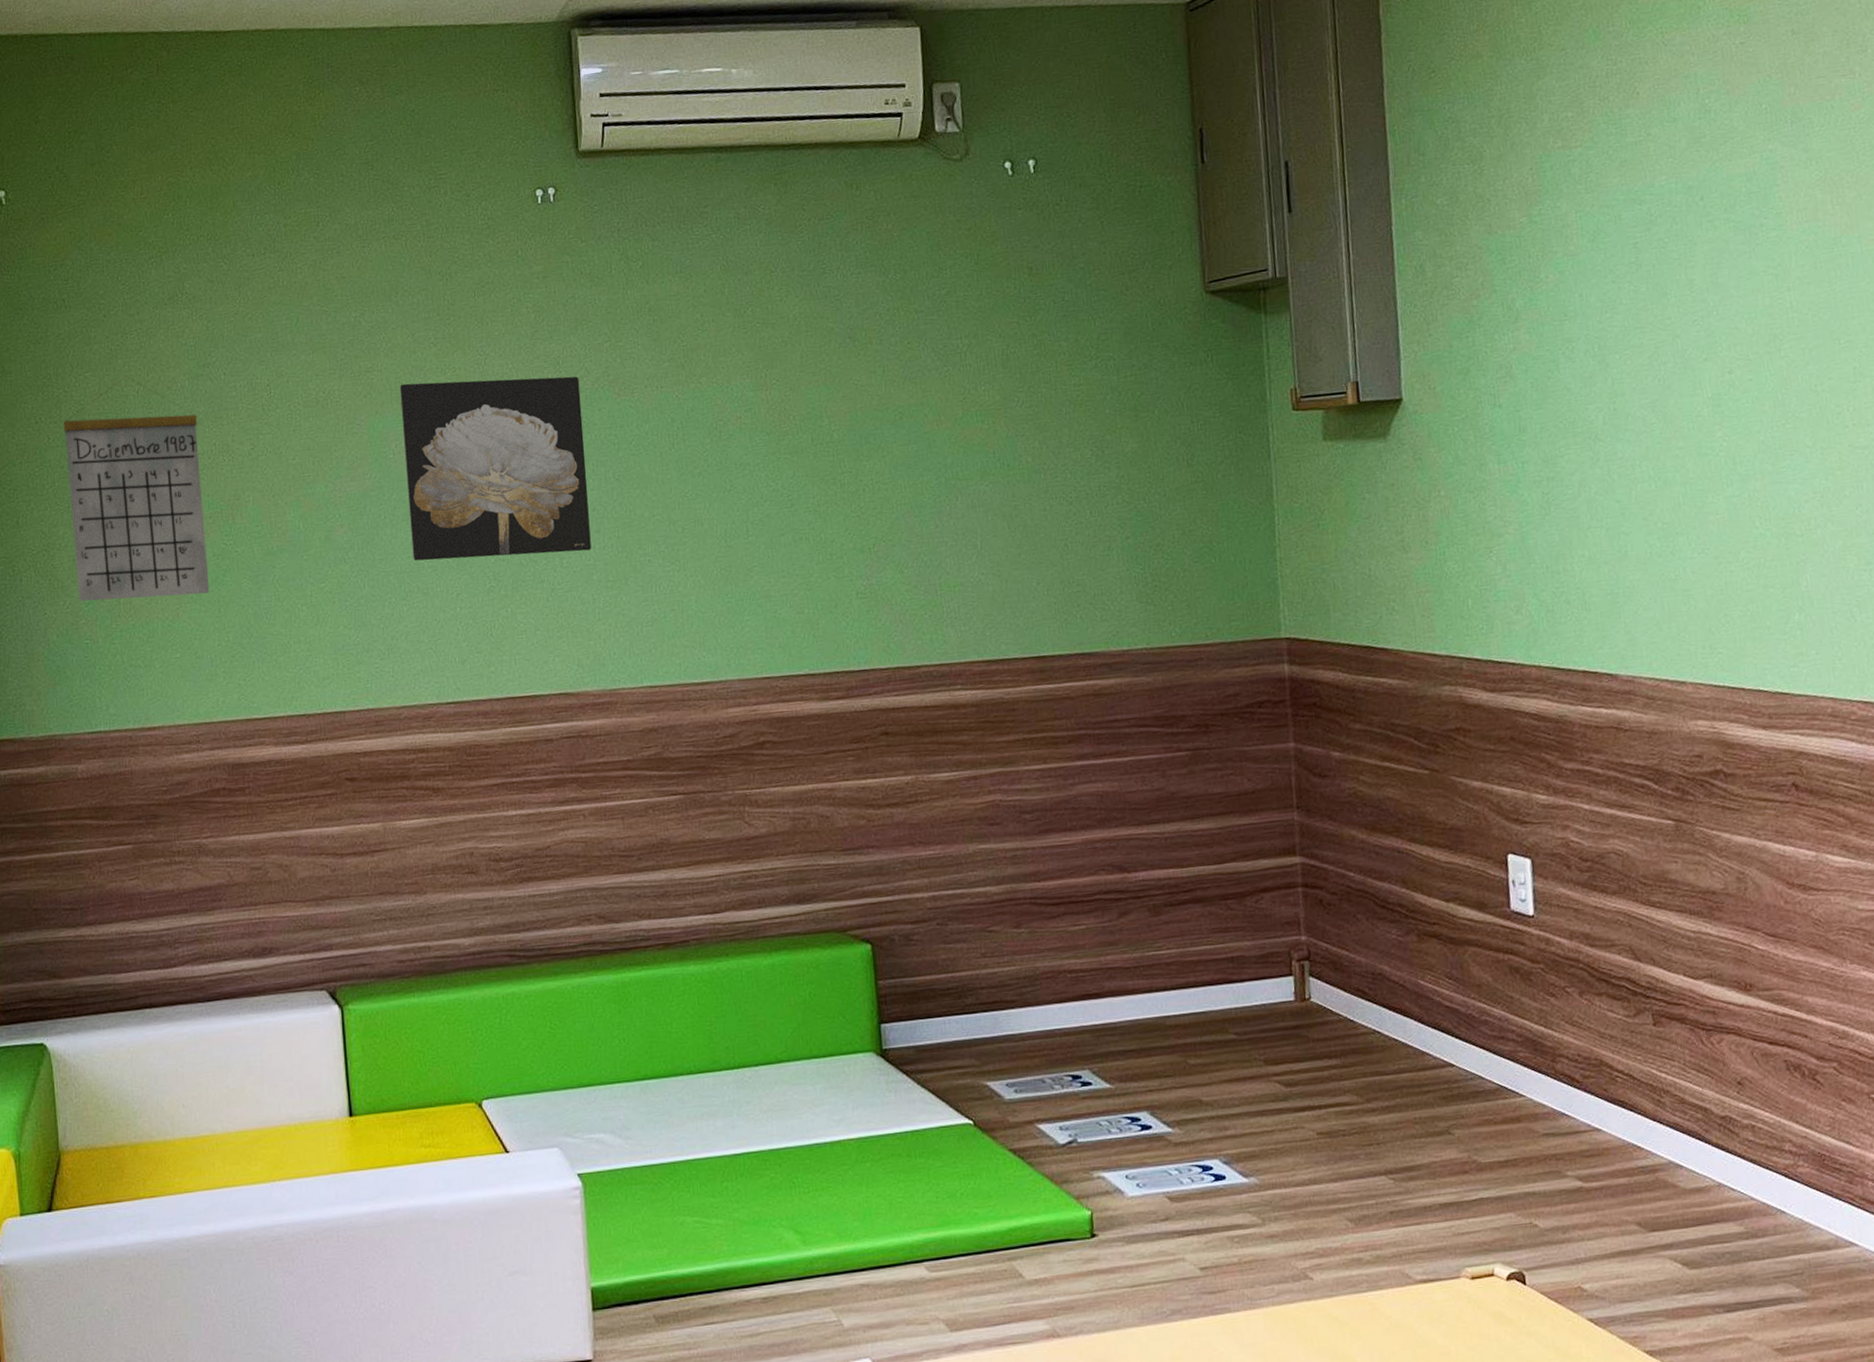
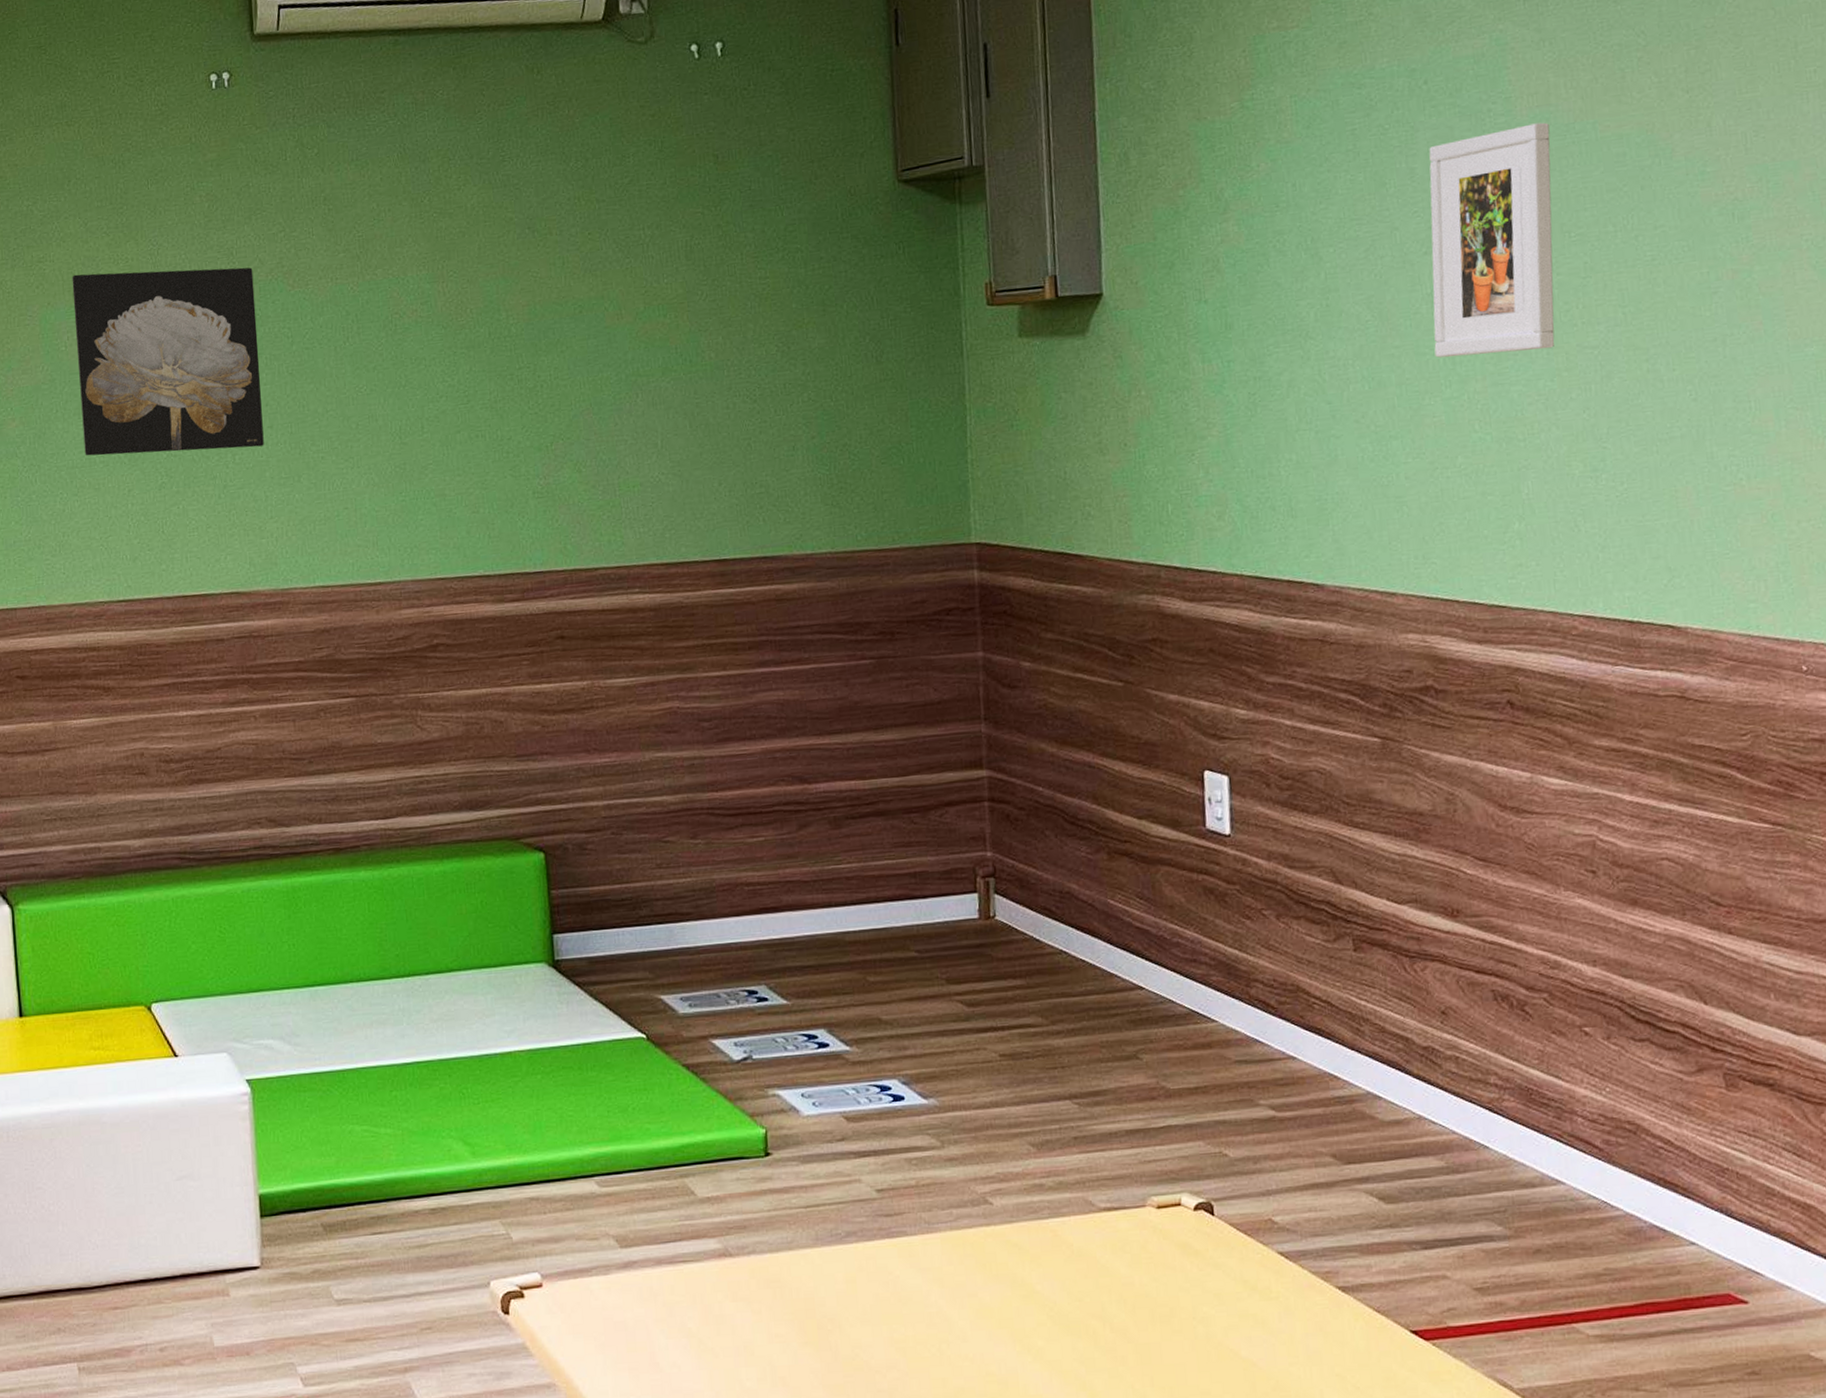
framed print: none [1706,236,1828,458] -> present [1429,122,1555,358]

